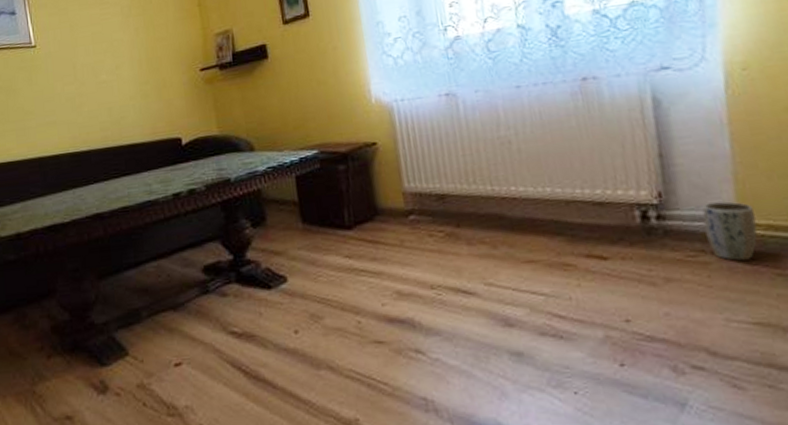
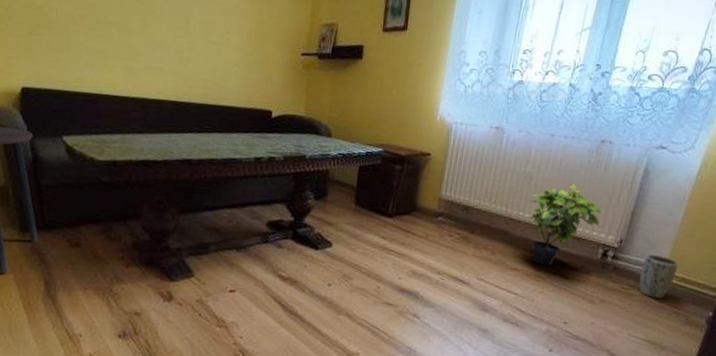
potted plant: none [518,137,623,248] -> present [529,184,601,266]

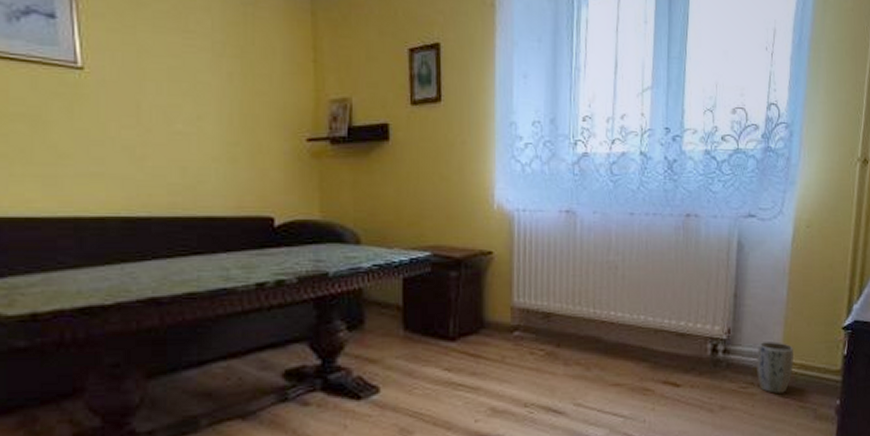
potted plant: present [529,184,601,266] -> none [619,269,703,374]

